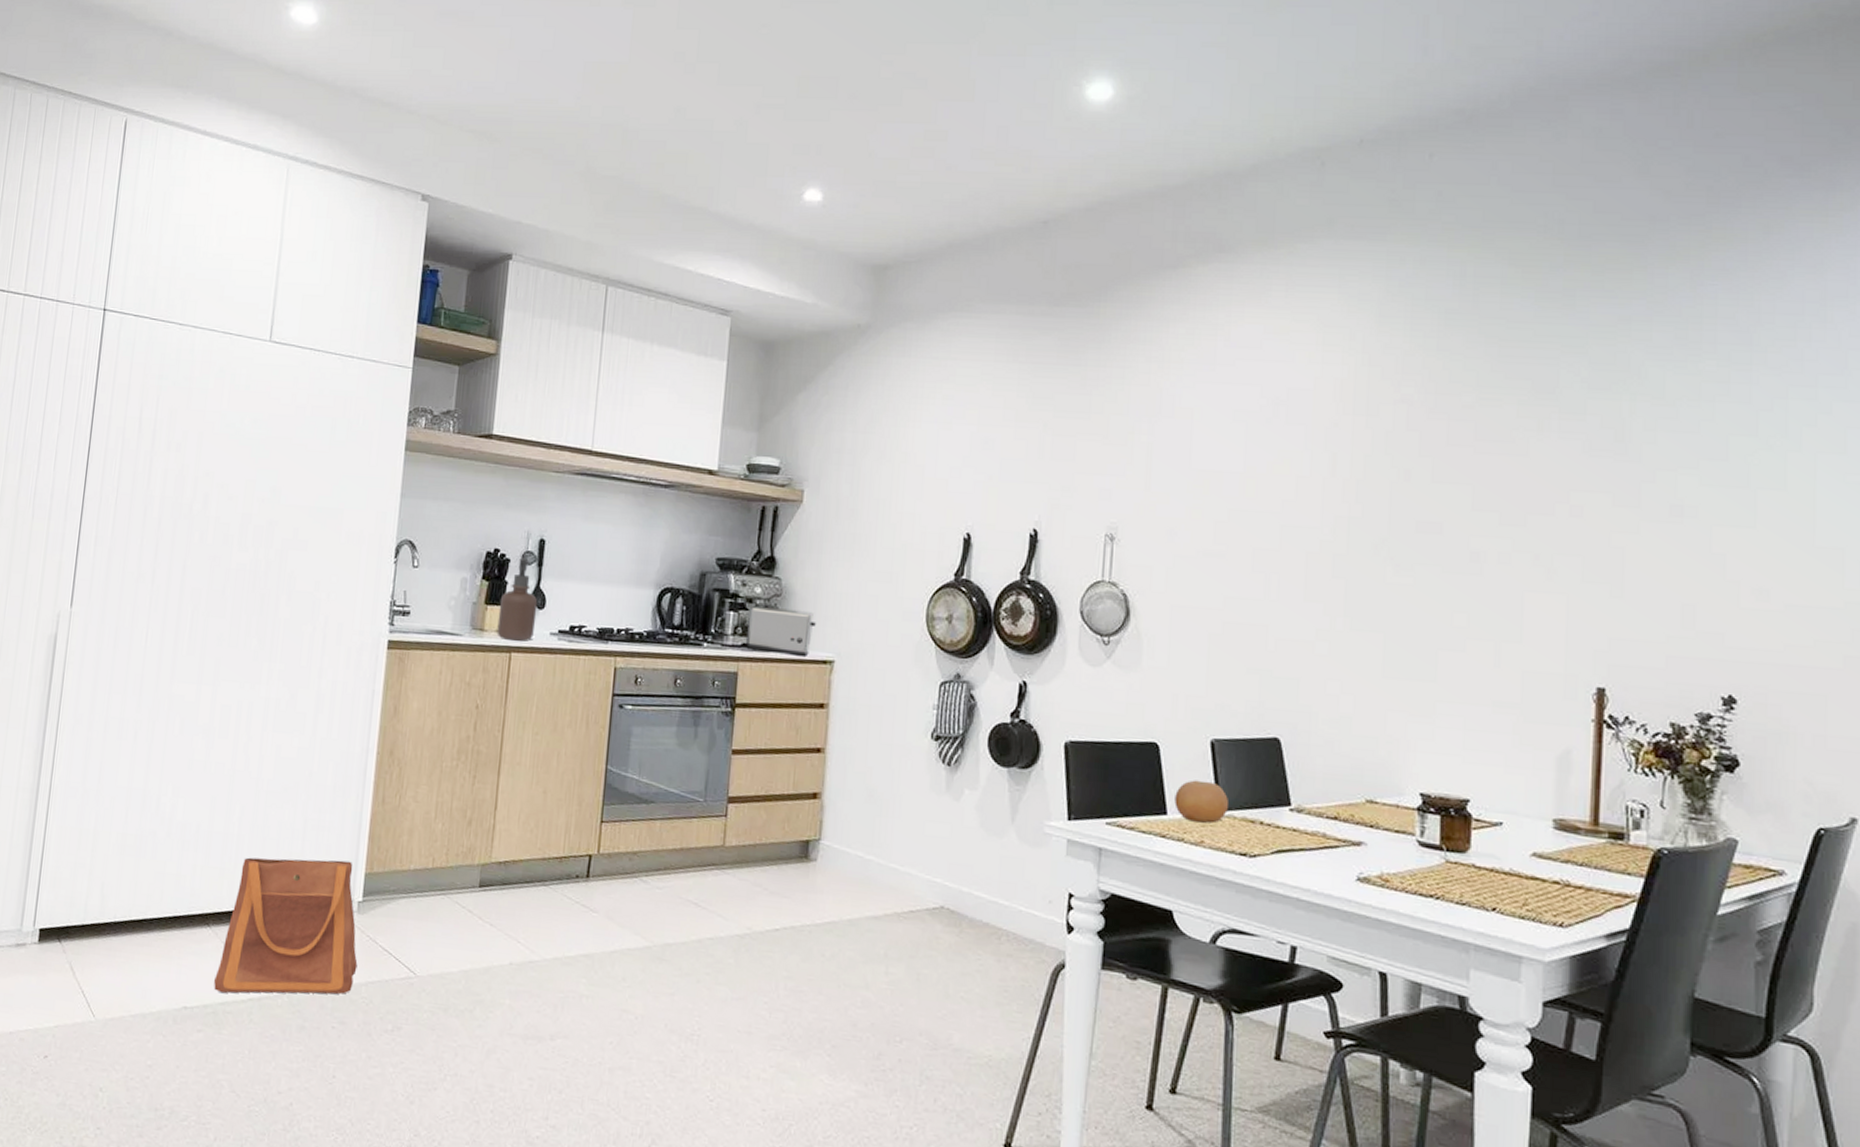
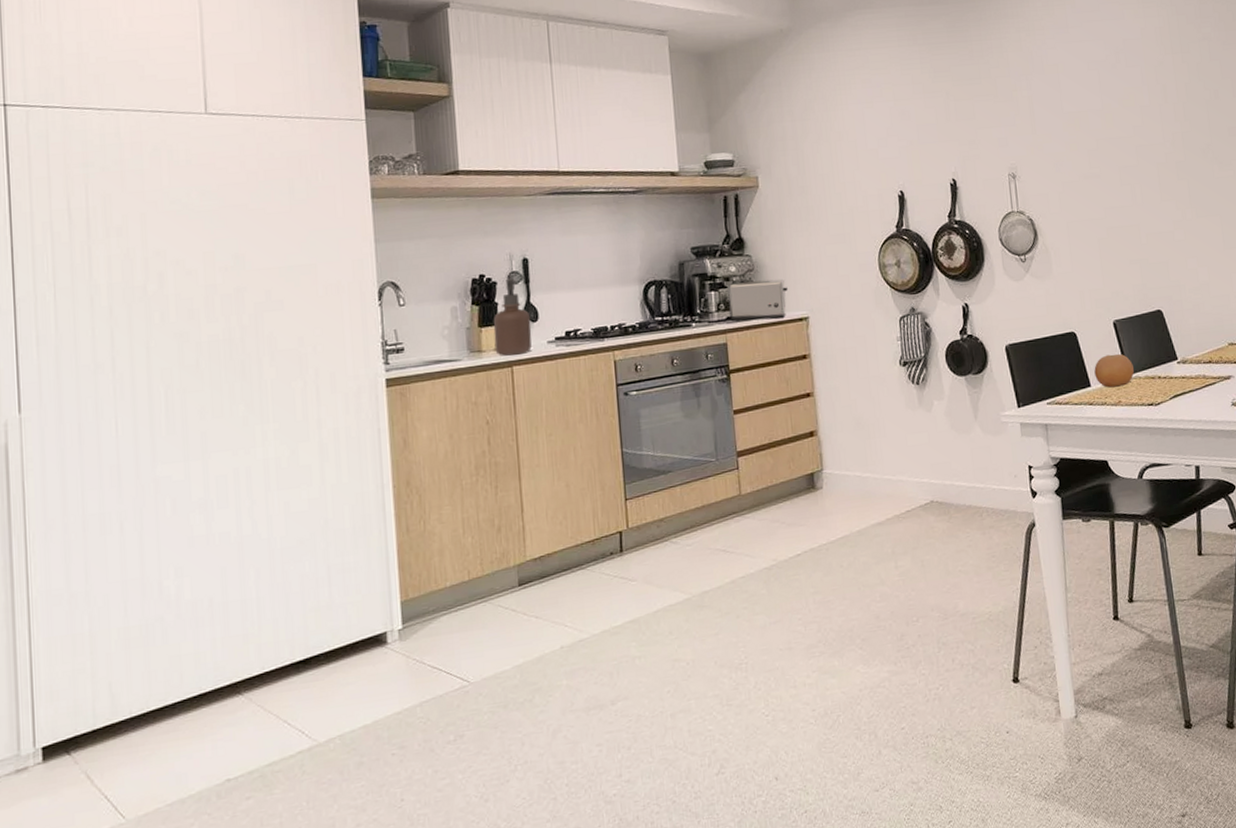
shopping bag: present [213,857,358,995] -> none [256,594,409,755]

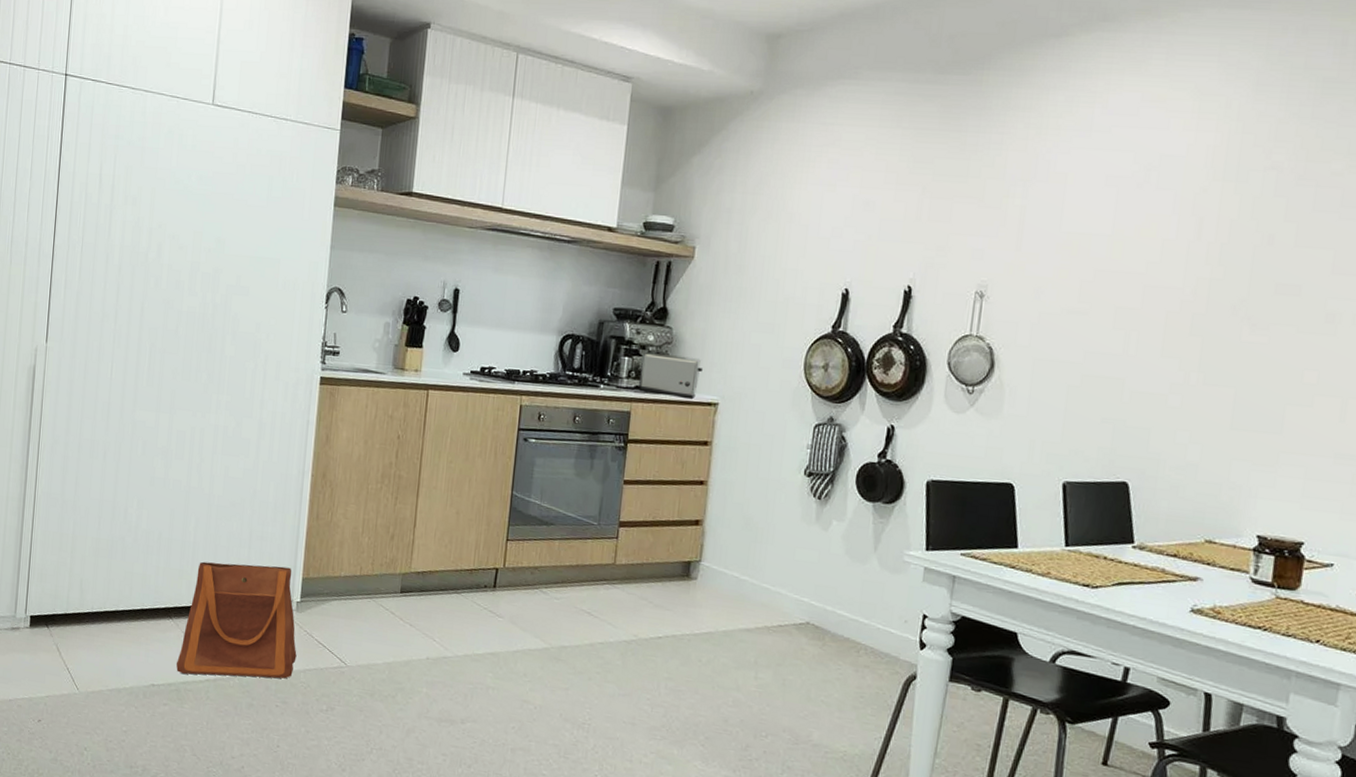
shopping bag: none [256,594,409,755] -> present [176,561,297,679]
soap dispenser: present [493,278,532,357] -> none [416,305,453,381]
fruit: present [1094,353,1134,389] -> none [1025,518,1076,558]

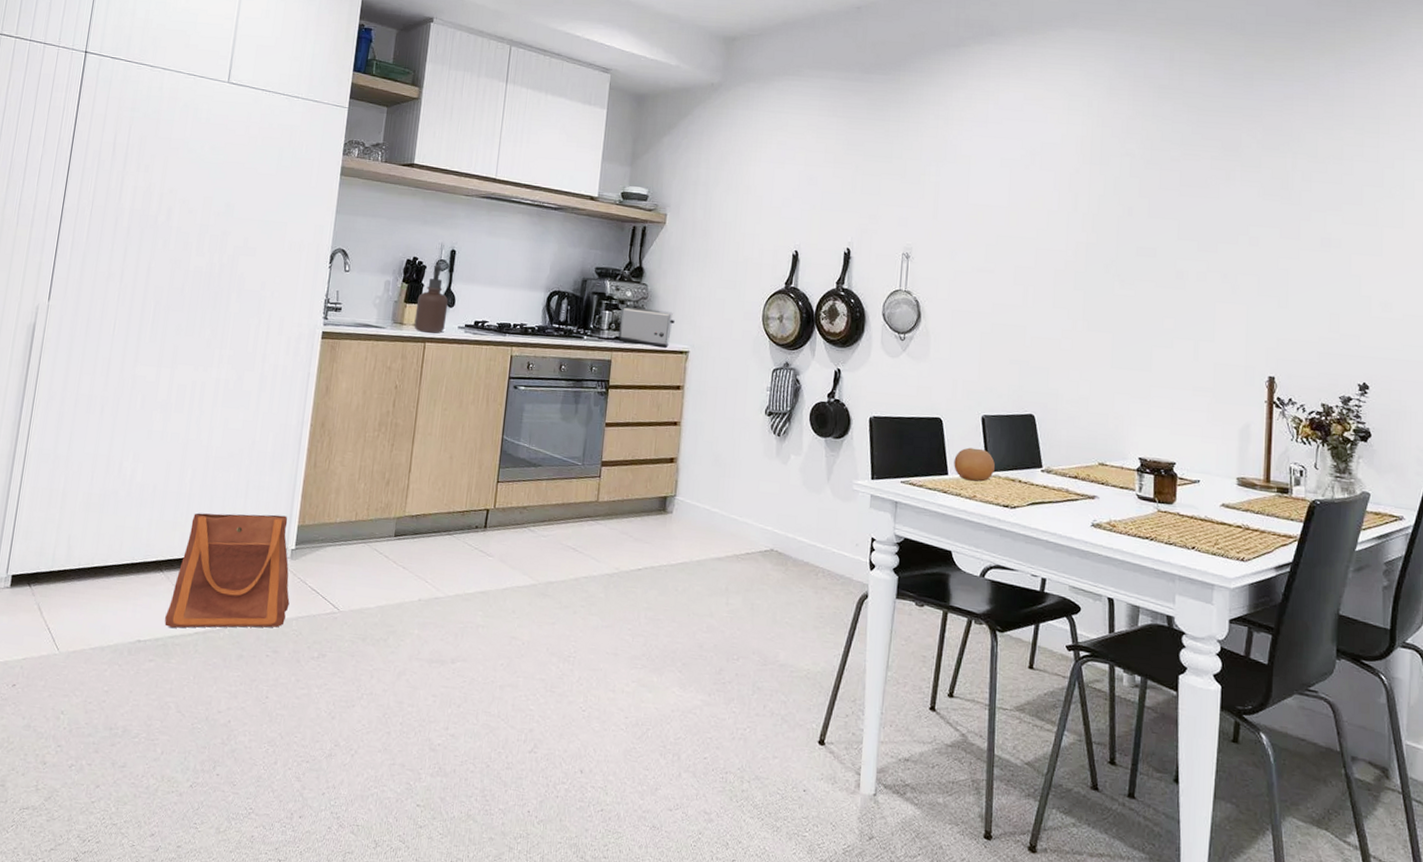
soap dispenser: none [416,305,453,381] -> present [414,265,449,335]
fruit: none [1025,518,1076,558] -> present [954,447,995,482]

